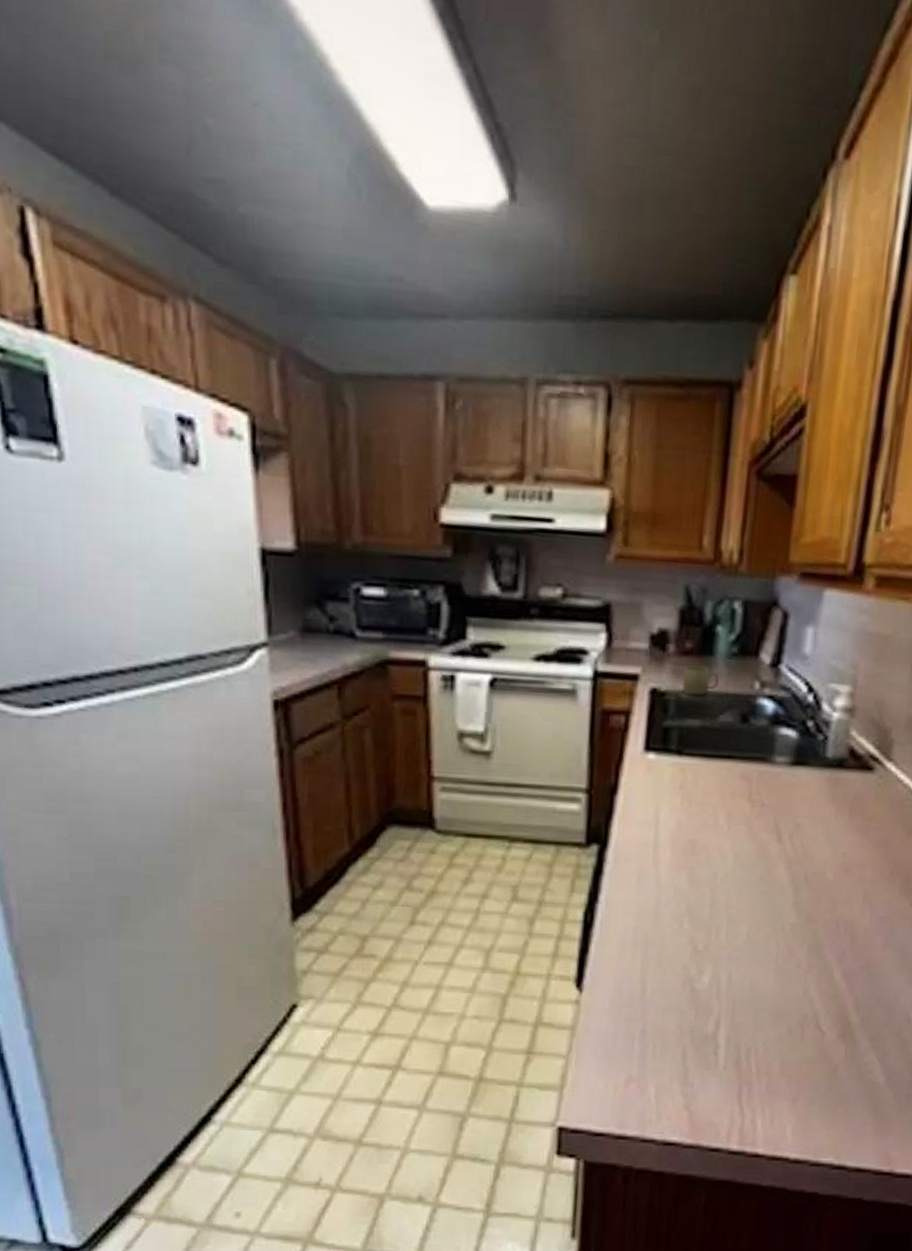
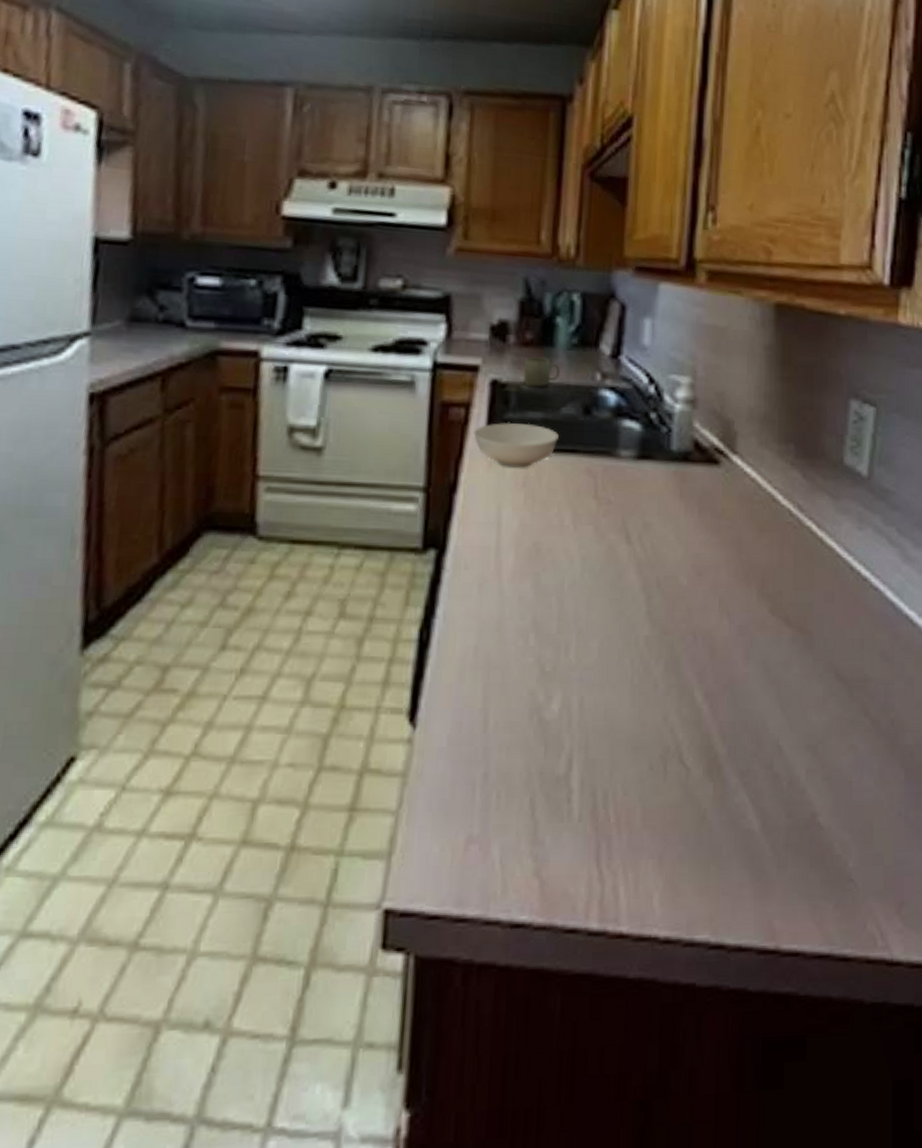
bowl: none [633,729,716,772] -> present [473,422,559,468]

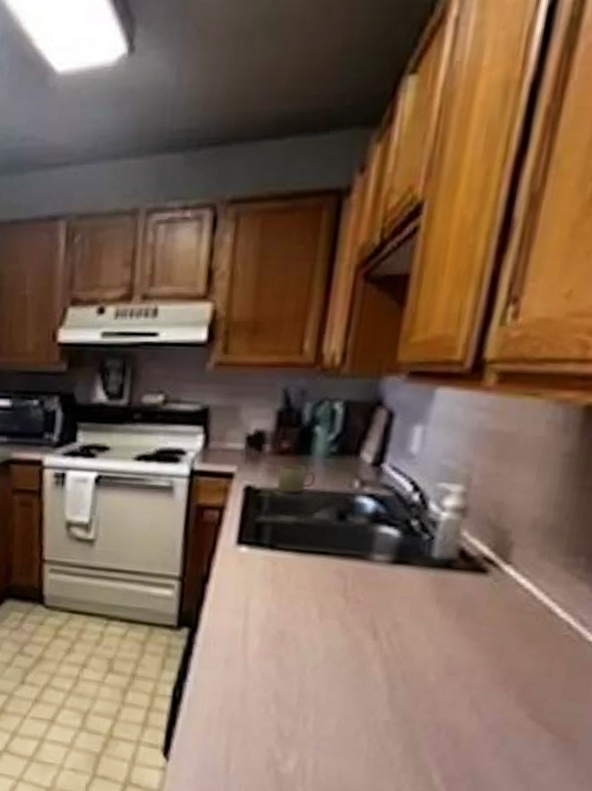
bowl: present [473,422,559,468] -> none [226,524,310,566]

